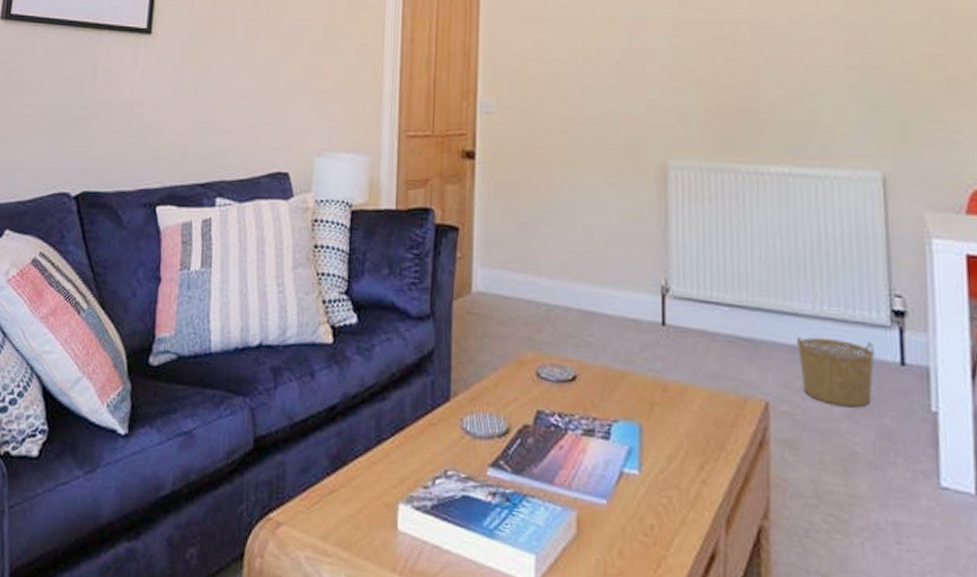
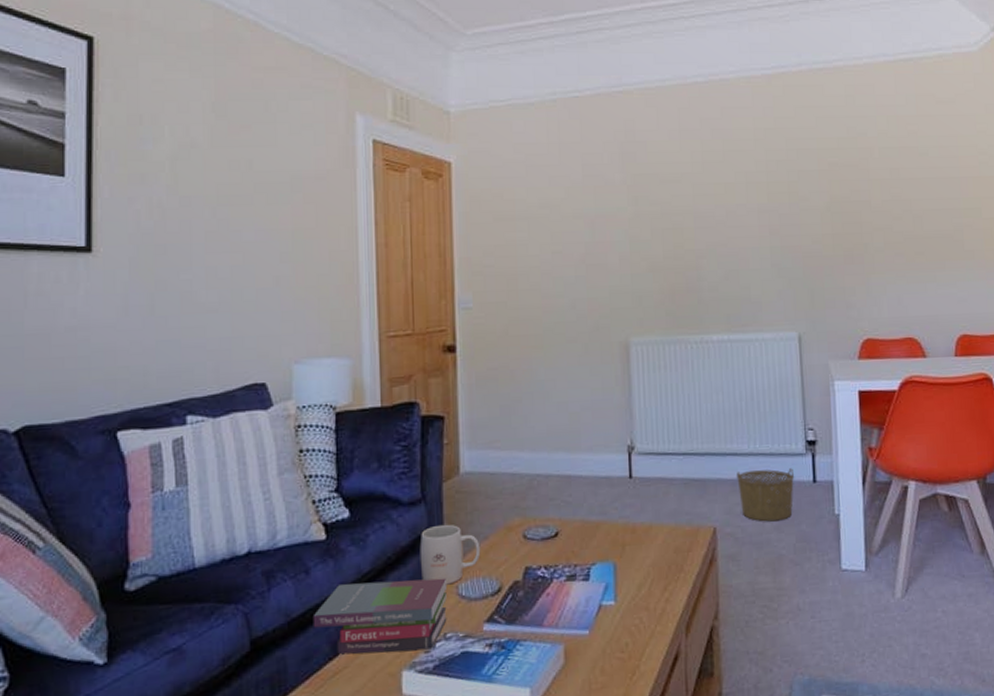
books: none [314,395,452,486] -> present [313,577,448,655]
mug: none [424,346,489,416] -> present [419,524,481,585]

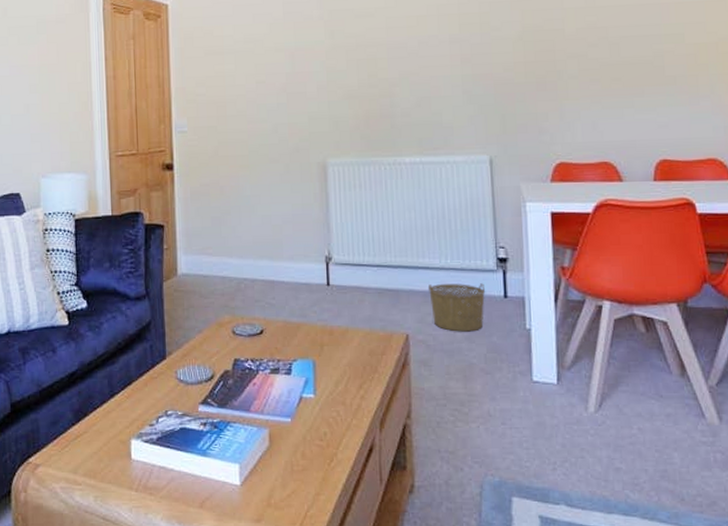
books: present [313,577,448,655] -> none [59,363,168,424]
mug: present [419,524,481,585] -> none [144,318,196,370]

